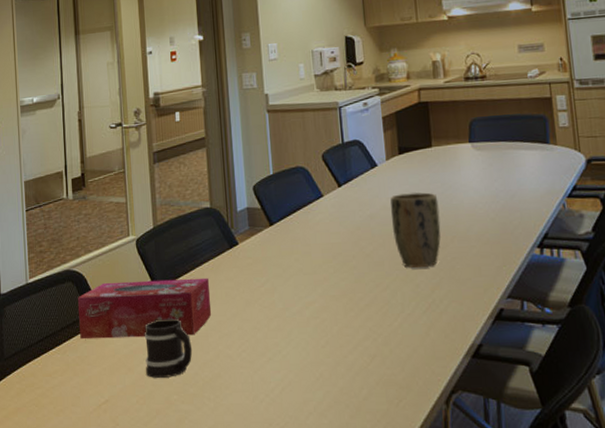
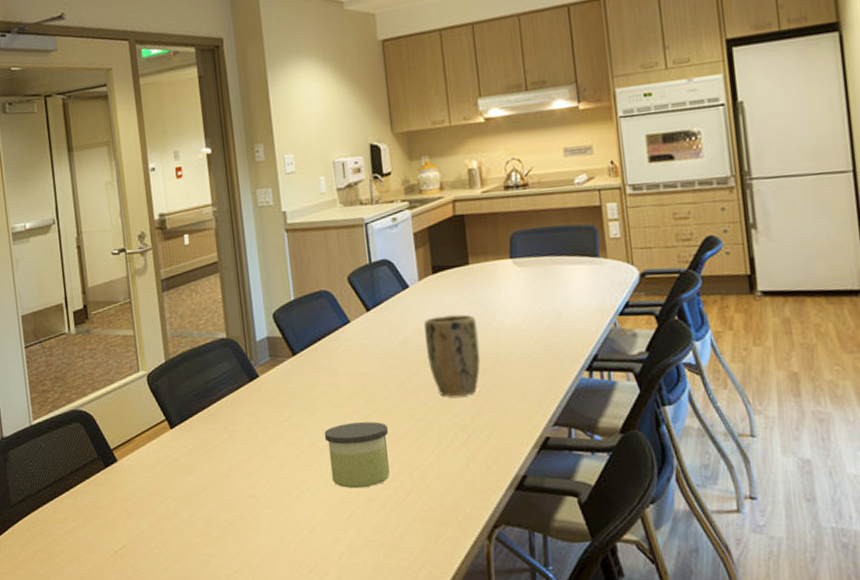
tissue box: present [77,277,212,340] -> none [86,413,233,483]
mug: present [144,318,193,378] -> none [160,458,214,521]
candle: none [296,289,356,352] -> present [324,421,390,489]

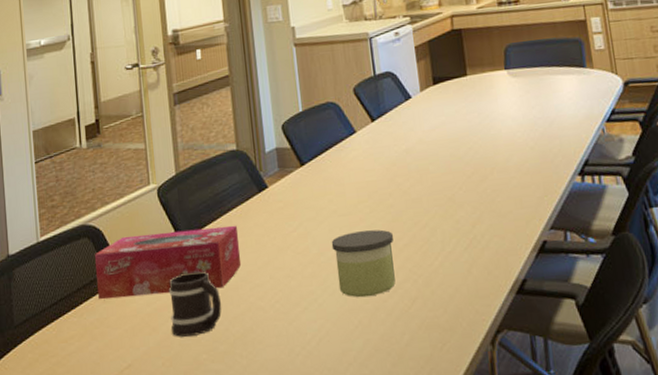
tissue box: none [86,413,233,483] -> present [94,225,242,300]
mug: none [160,458,214,521] -> present [168,271,222,337]
plant pot: present [424,314,480,396] -> none [426,123,480,203]

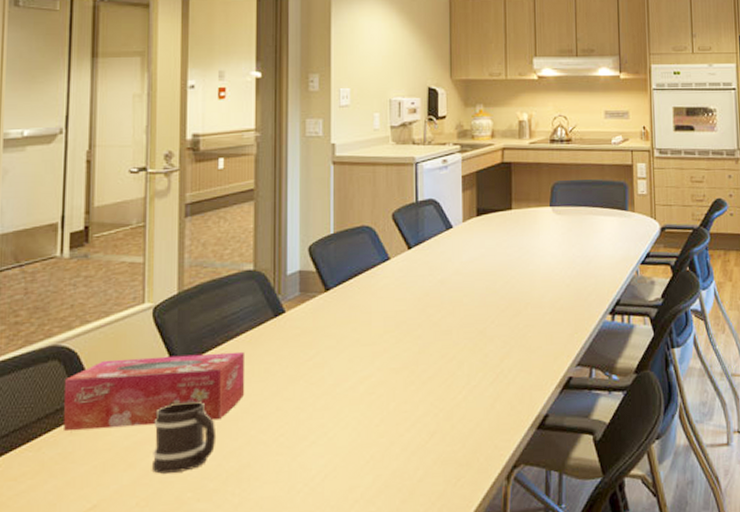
candle: present [331,229,396,298] -> none [350,361,417,432]

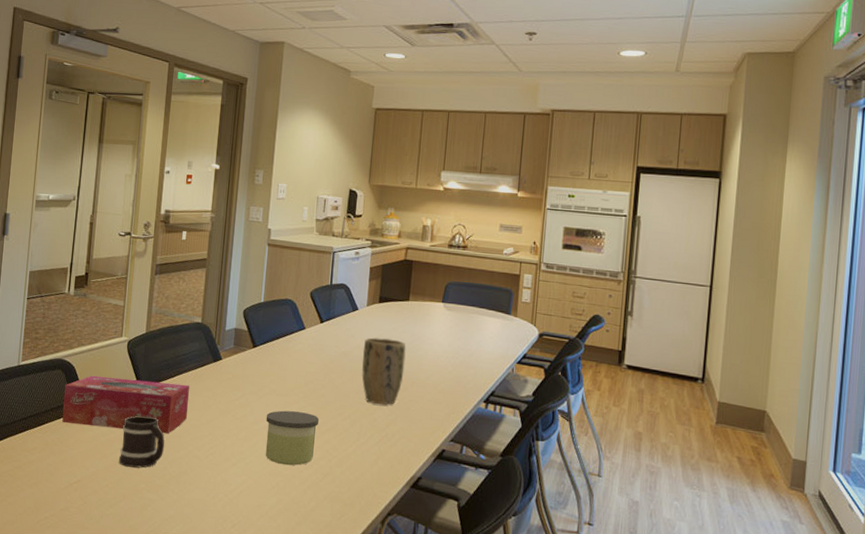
candle: none [350,361,417,432] -> present [265,410,319,466]
plant pot: none [463,256,515,336] -> present [361,337,406,405]

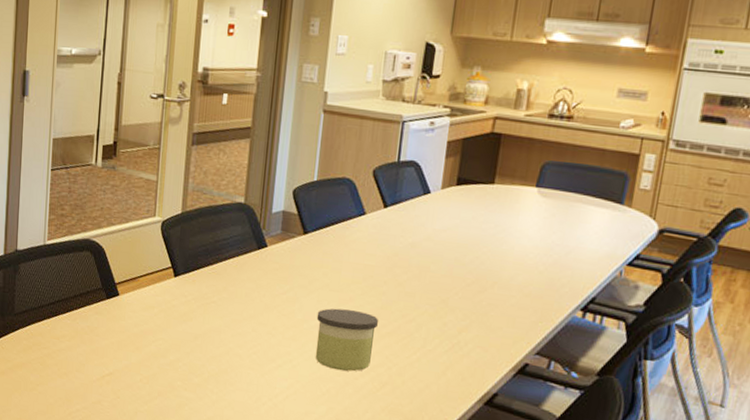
tissue box: present [62,375,190,434] -> none [92,259,230,329]
mug: present [119,415,165,468] -> none [153,306,203,364]
plant pot: present [361,337,406,405] -> none [431,227,488,308]

